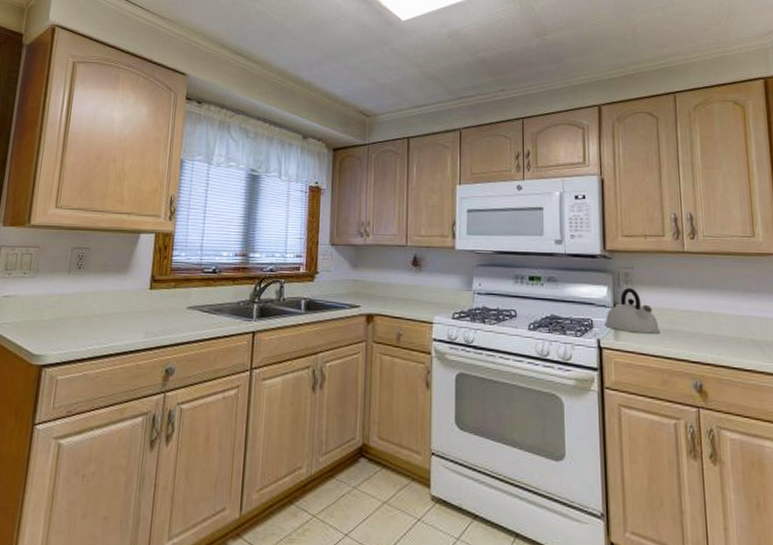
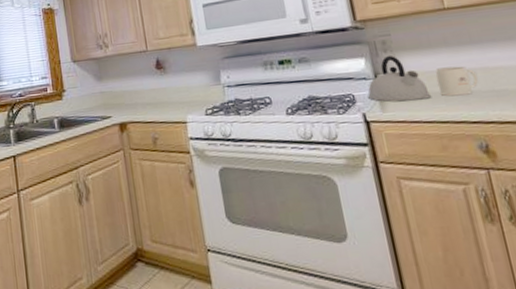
mug: none [667,306,703,336] -> present [435,66,479,97]

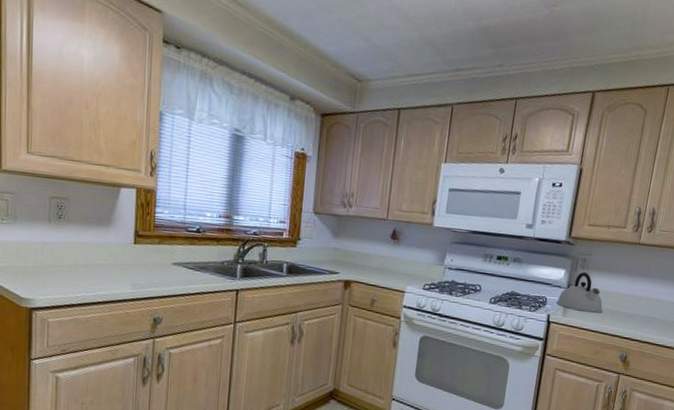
mug: present [435,66,479,97] -> none [609,290,641,316]

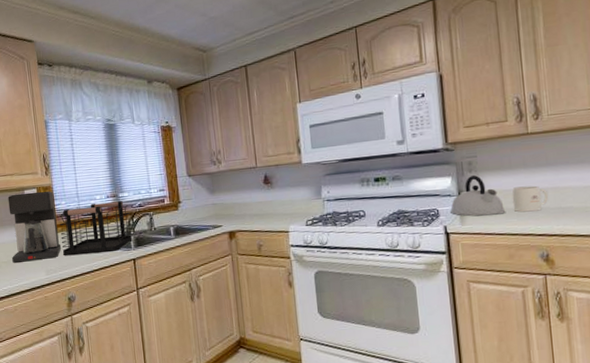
coffee maker: none [92,190,157,272] -> present [7,191,62,263]
dish rack: none [156,219,242,278] -> present [59,201,132,256]
mug: none [609,290,641,316] -> present [512,185,549,213]

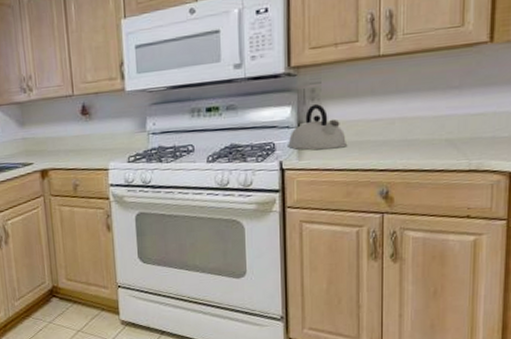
mug: present [512,185,549,213] -> none [355,115,395,146]

